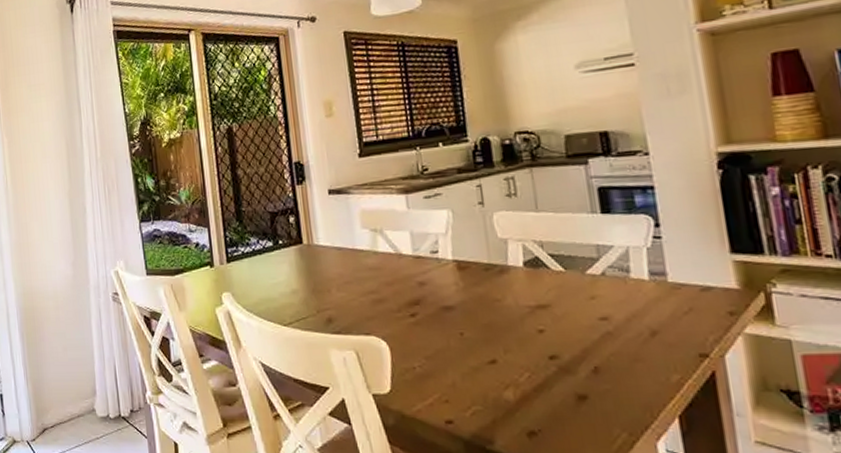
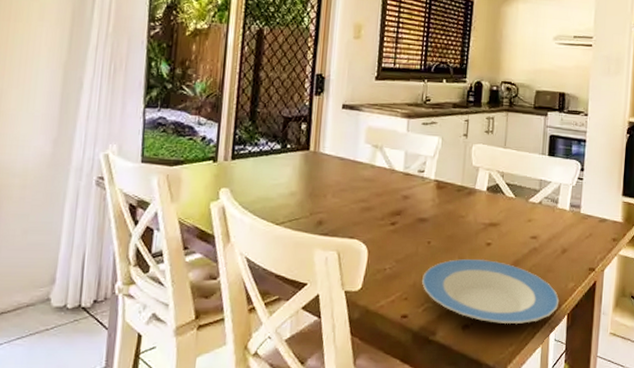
plate: none [462,349,663,430] -> present [422,258,560,324]

